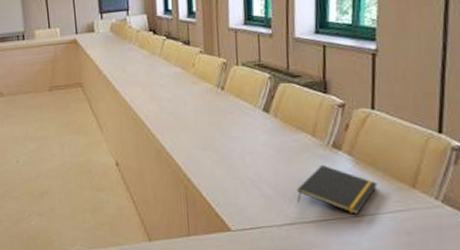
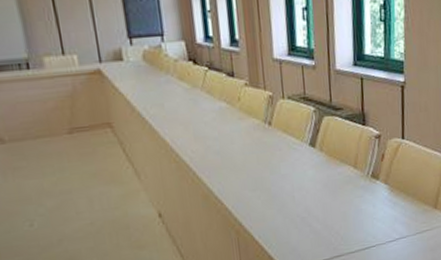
notepad: present [297,164,377,215] -> none [343,194,408,239]

